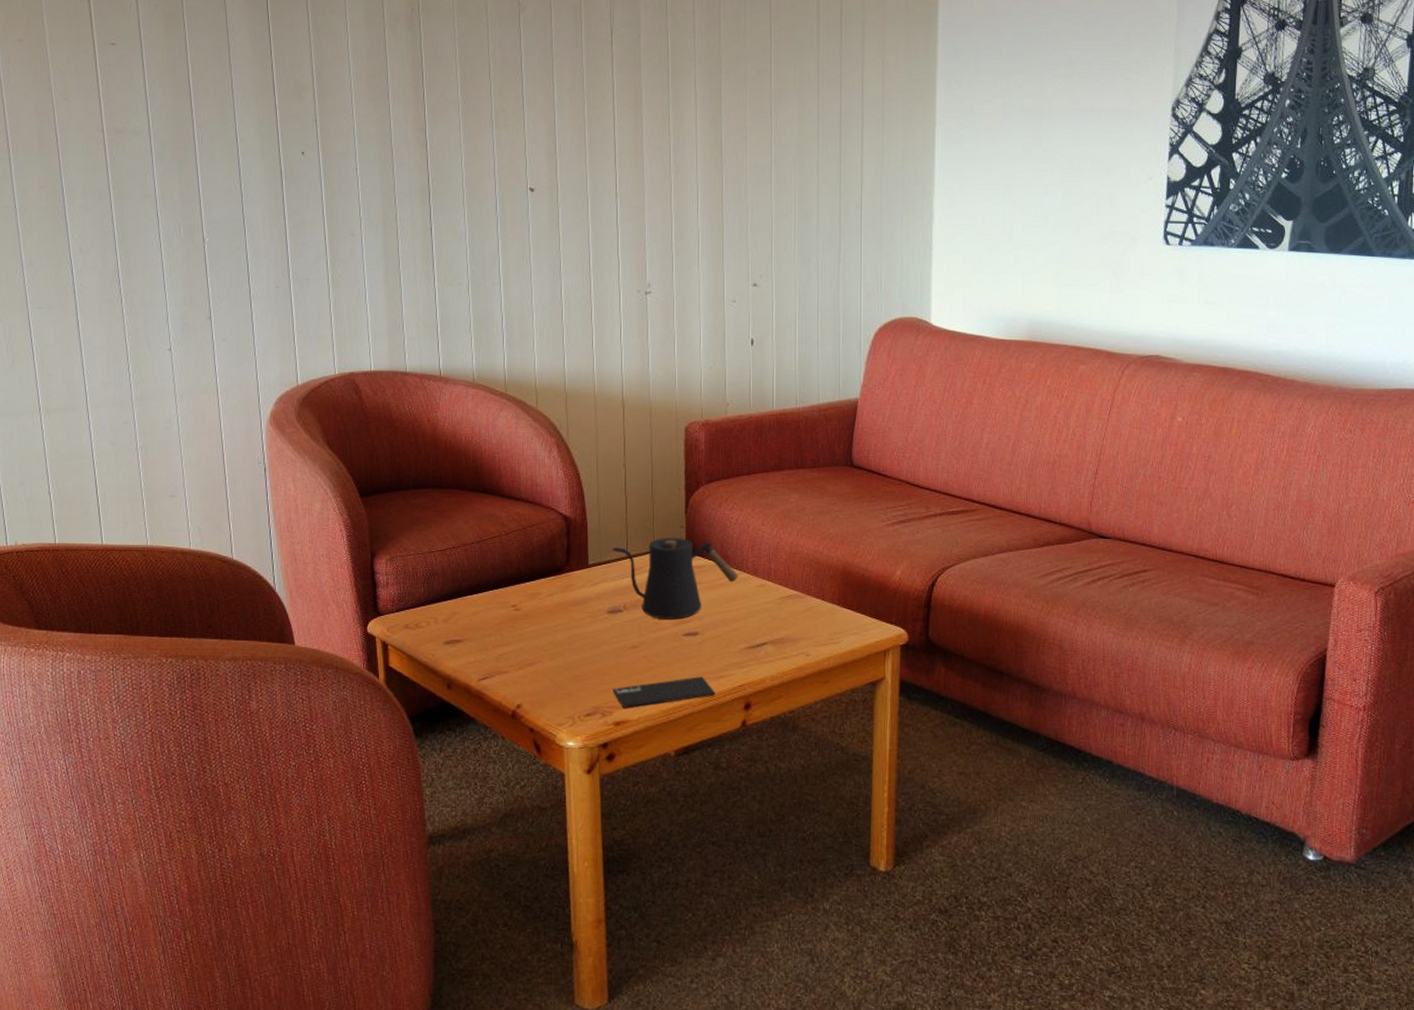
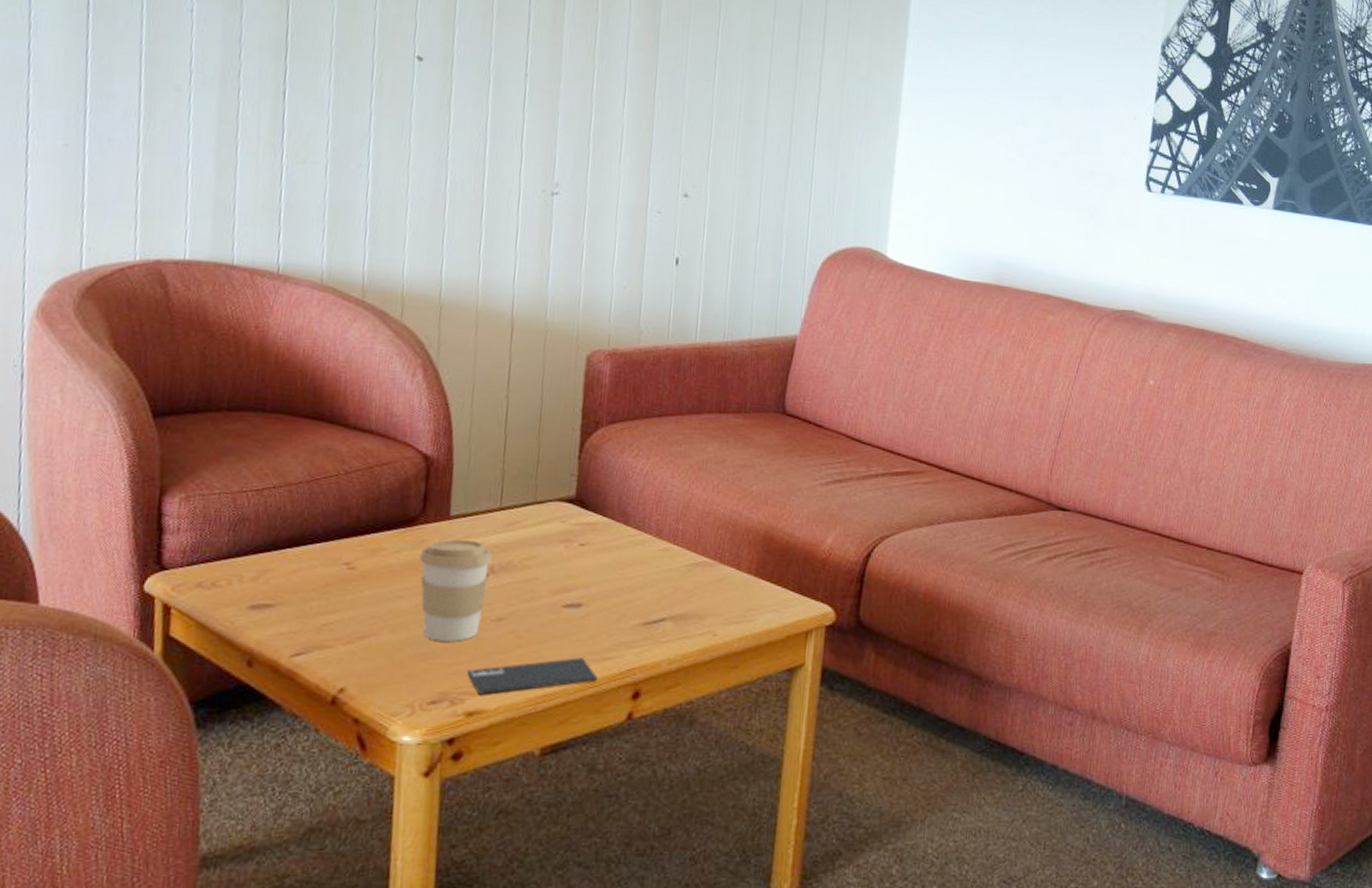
coffee cup: none [568,583,624,666] -> present [419,539,492,642]
kettle: present [612,538,738,619] -> none [482,487,638,587]

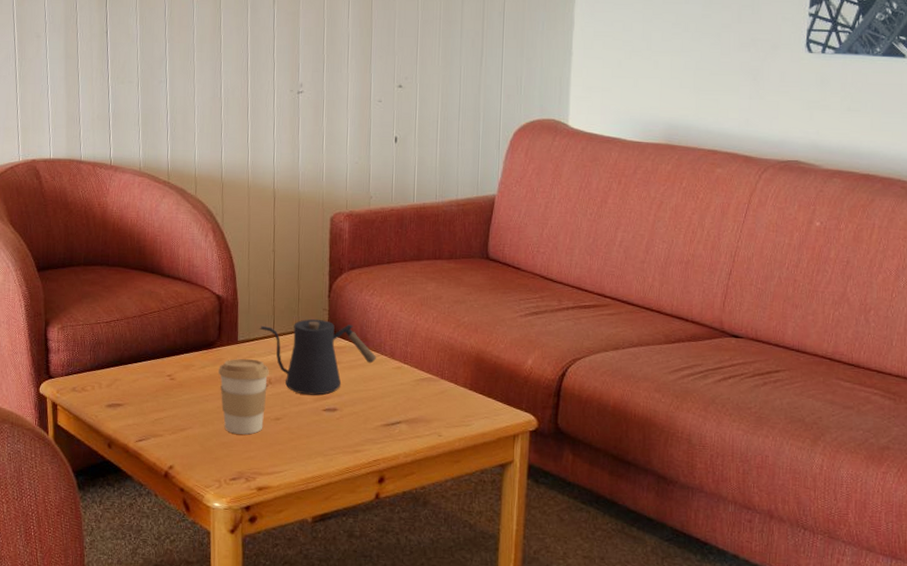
smartphone: present [467,657,597,695] -> none [256,449,351,475]
kettle: none [482,487,638,587] -> present [260,319,376,395]

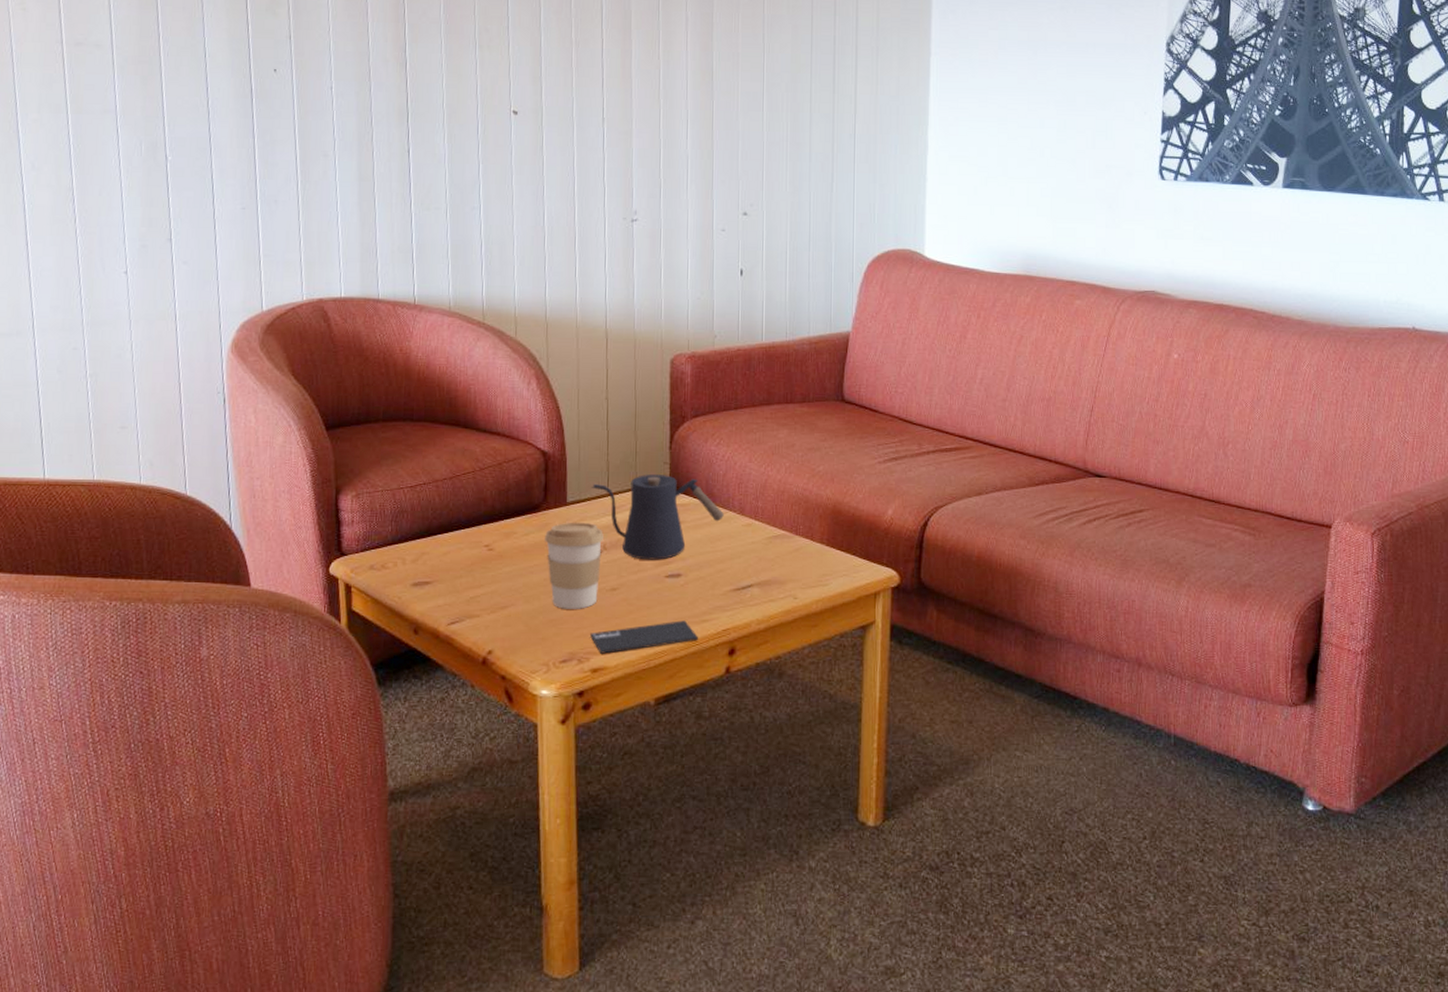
smartphone: none [256,449,351,475] -> present [590,620,698,654]

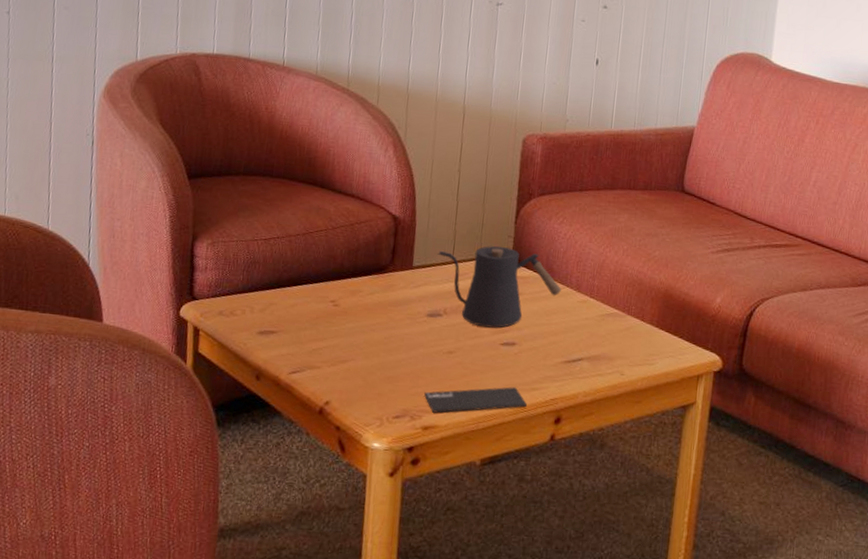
coffee cup: present [545,522,604,609] -> none [388,285,445,369]

